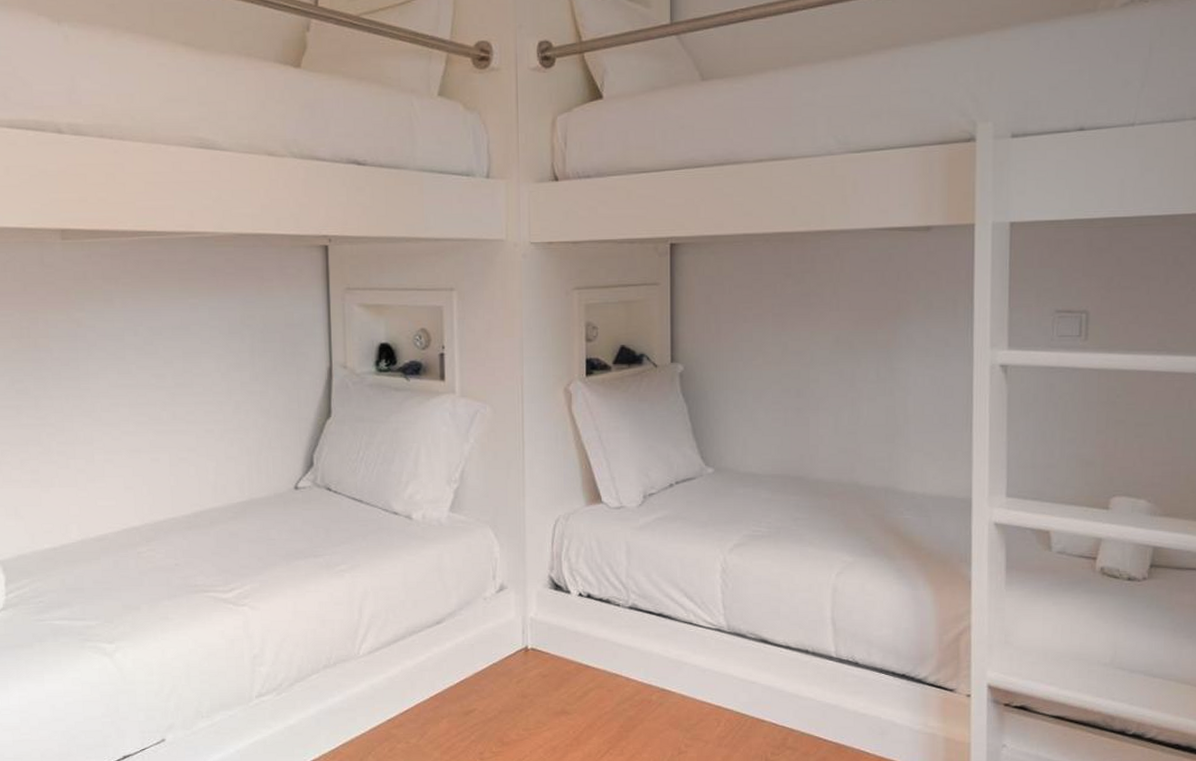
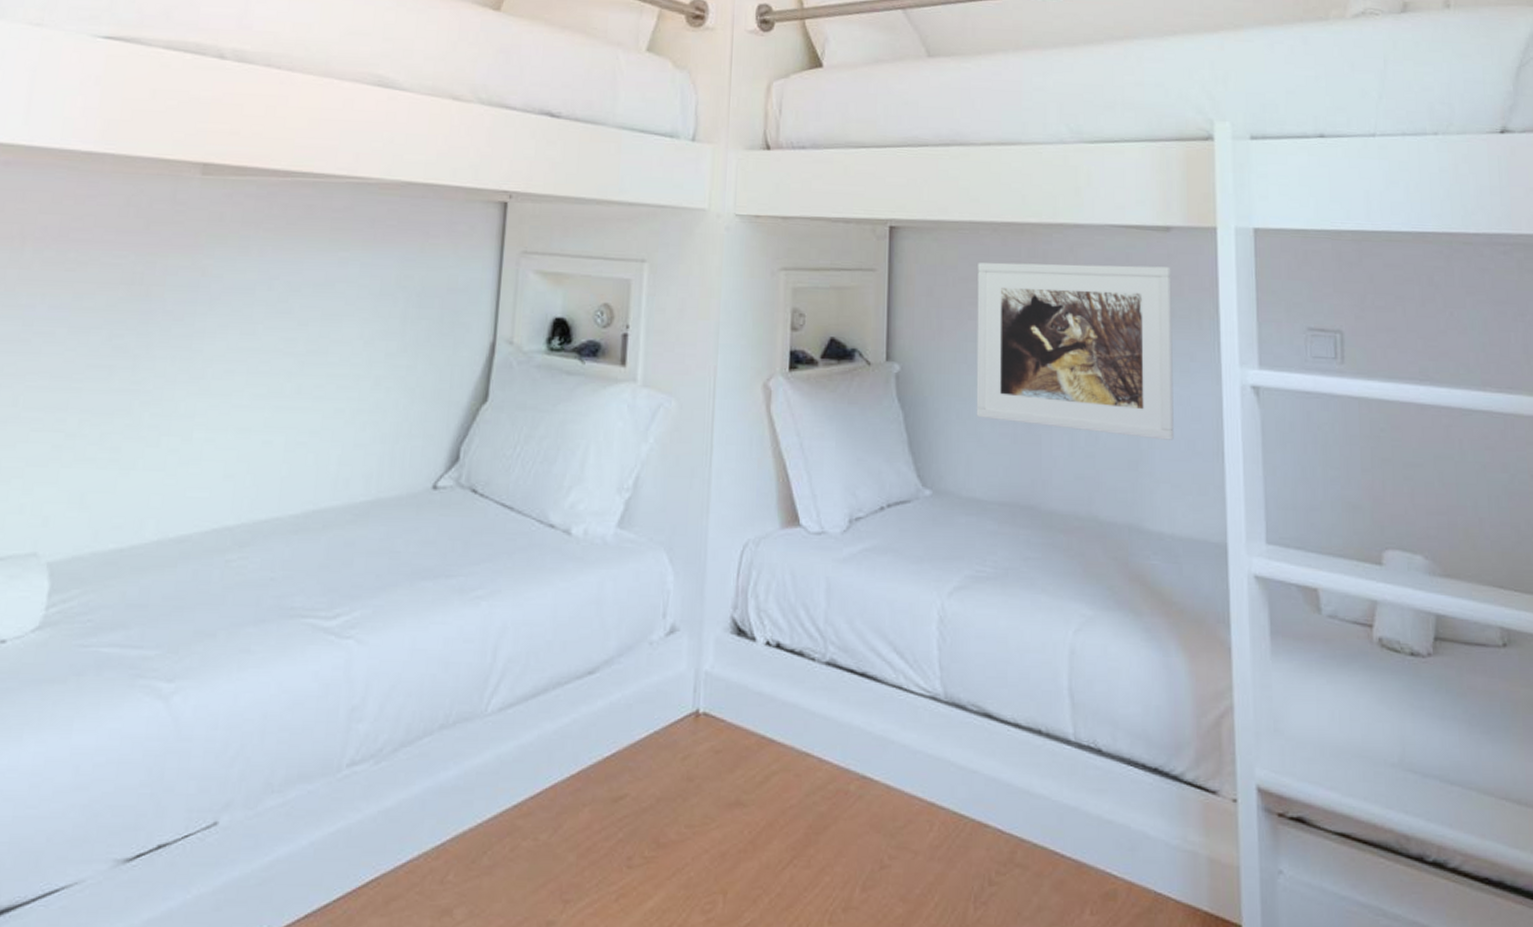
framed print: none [751,264,930,416] -> present [976,262,1174,440]

